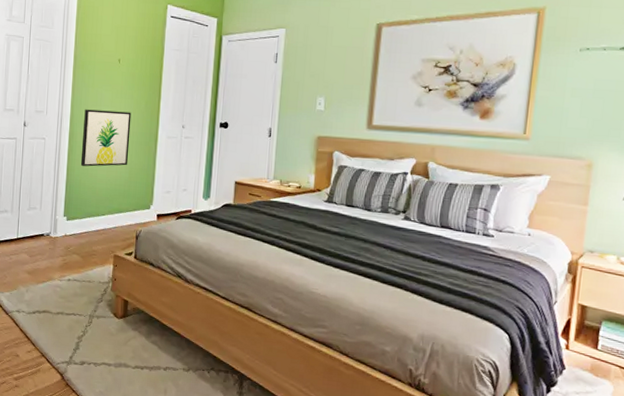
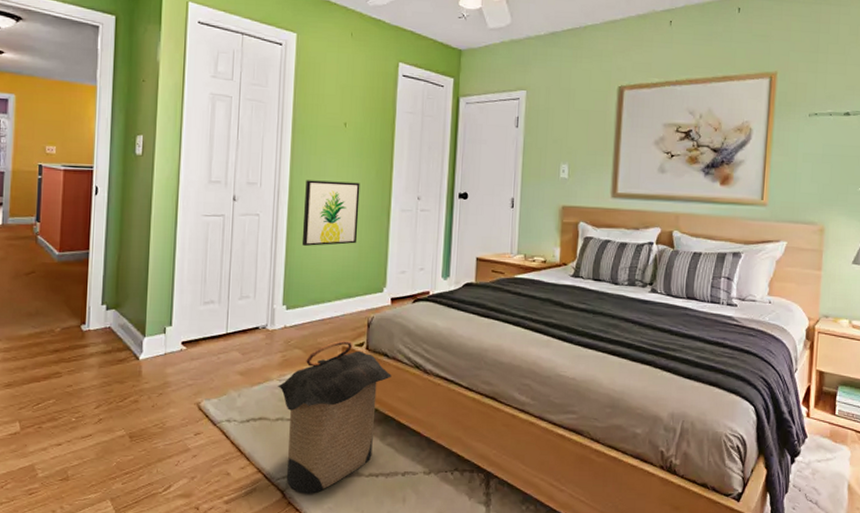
laundry hamper: none [59,249,156,379] -> present [277,340,392,494]

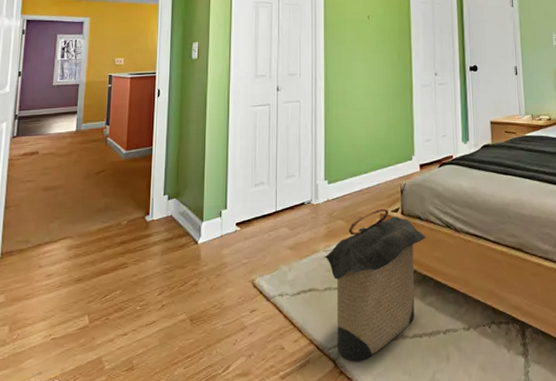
wall art: present [301,180,360,246] -> none [338,65,386,125]

